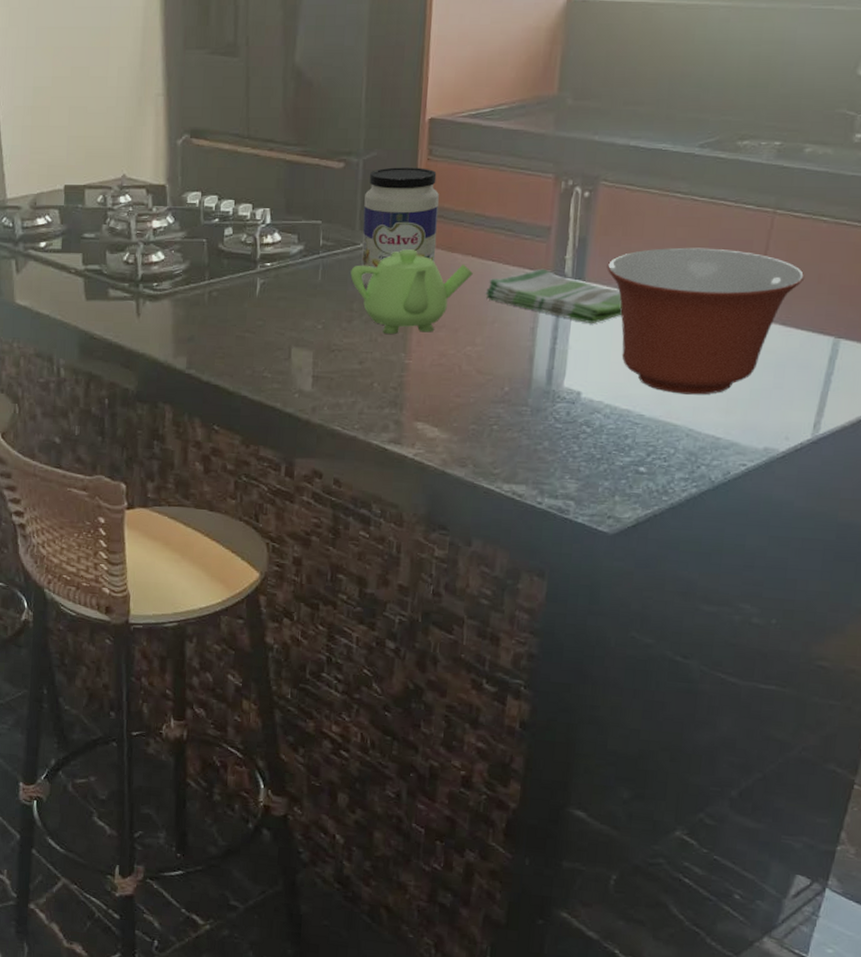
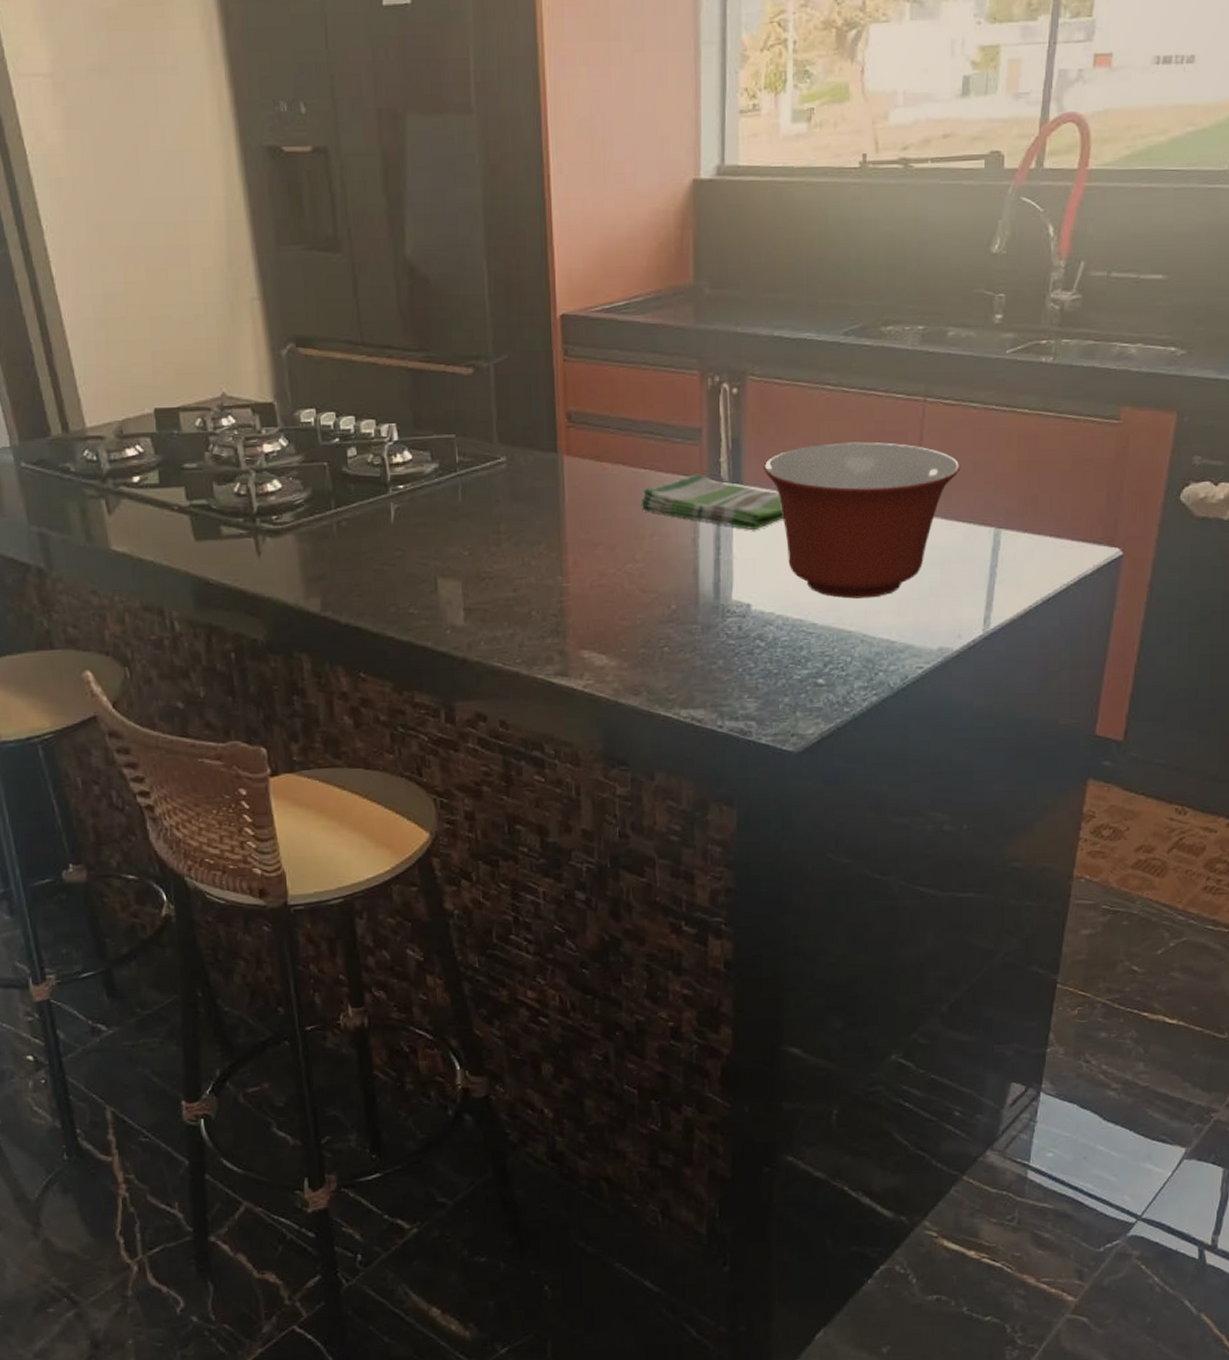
teapot: present [350,249,473,335] -> none [493,461,625,557]
jar: present [361,167,439,288] -> none [500,370,584,506]

